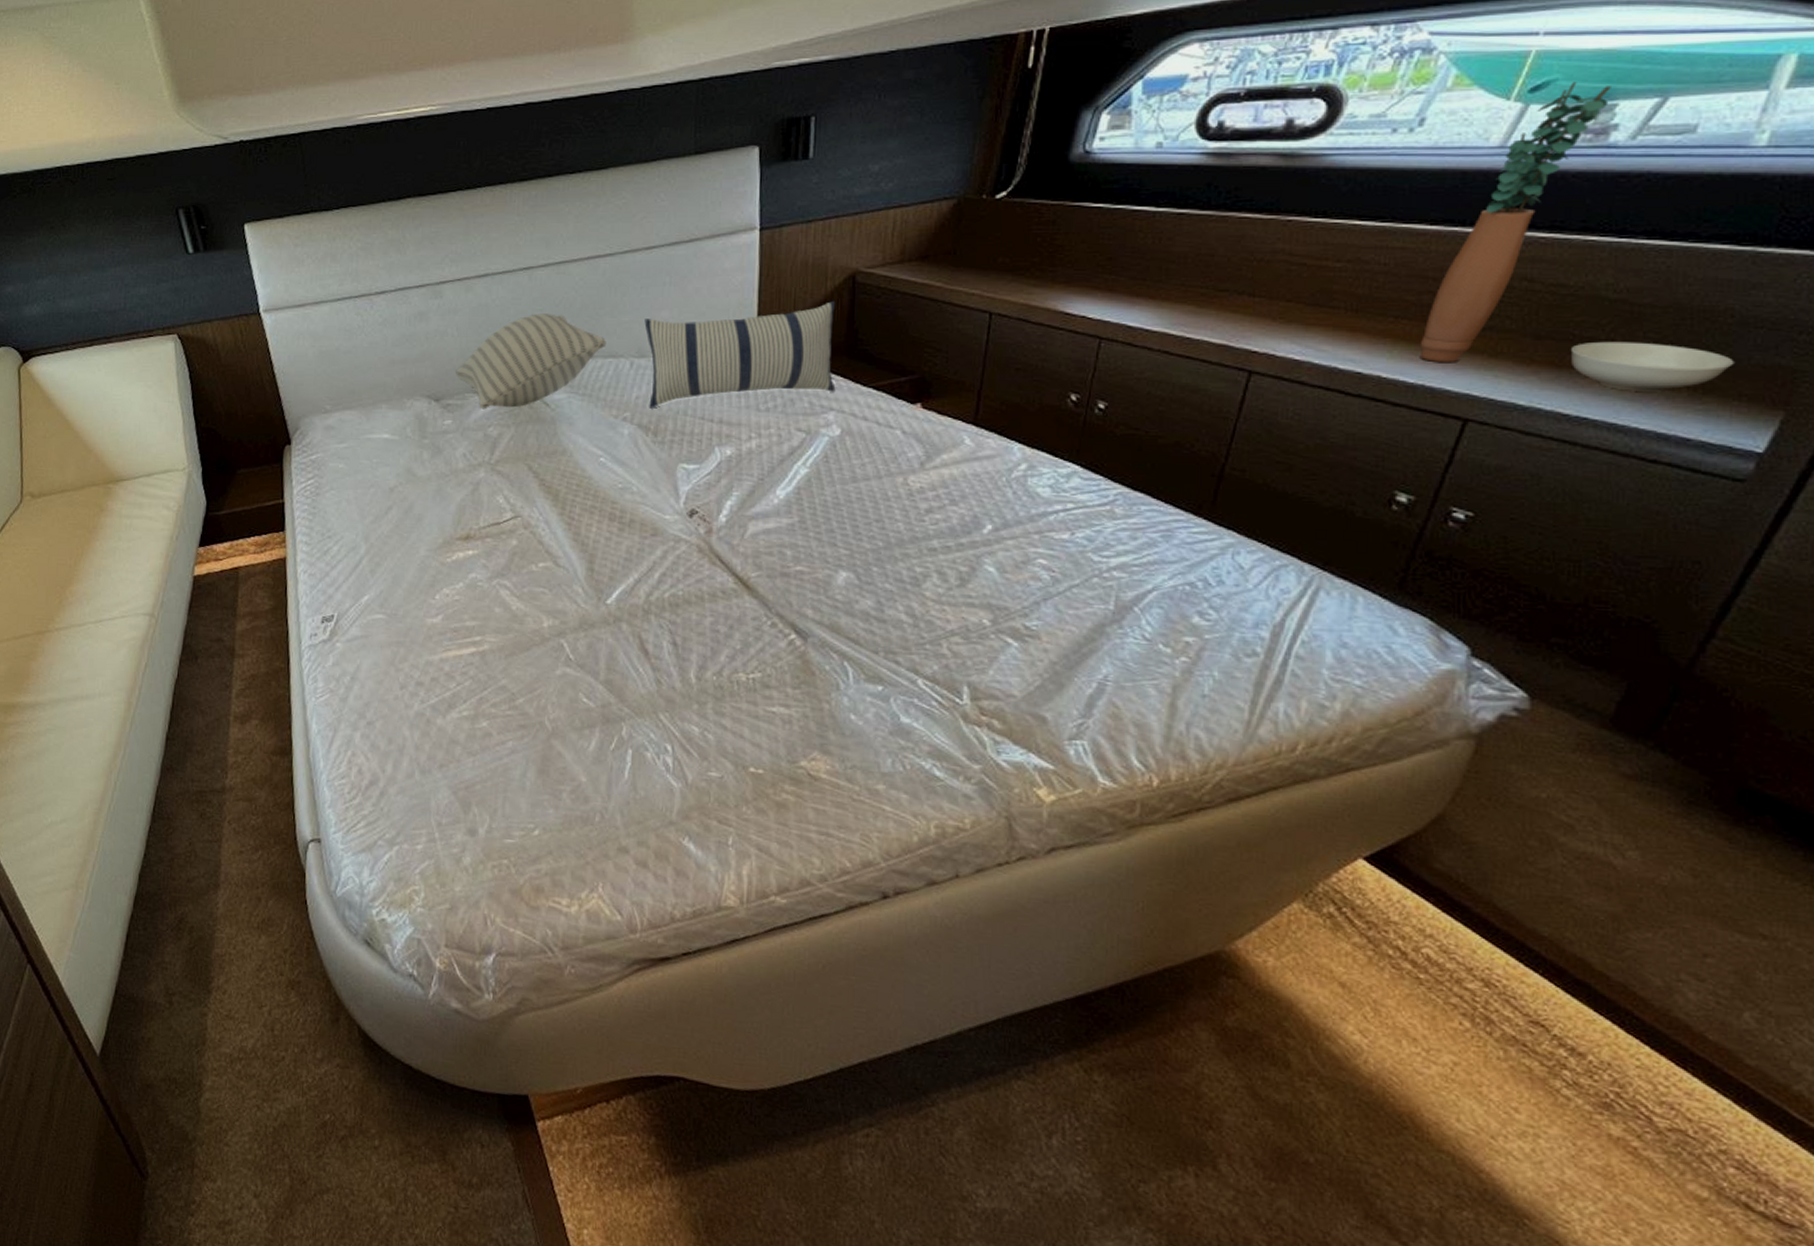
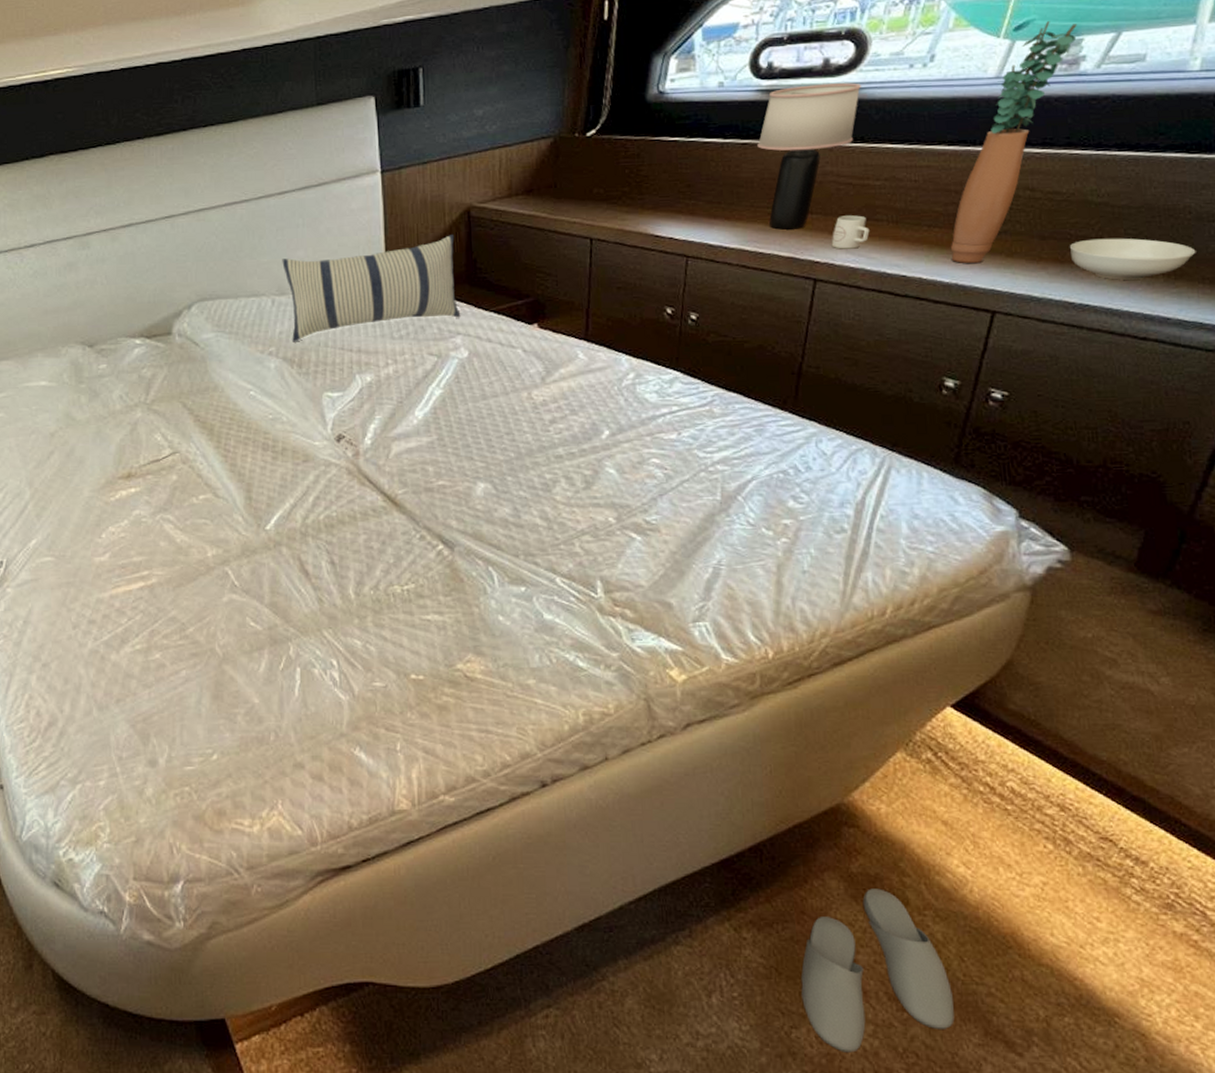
pillow: present [456,314,607,410] -> none [107,258,248,352]
slippers: none [1155,1045,1331,1217] -> present [801,888,955,1053]
table lamp: none [1196,148,1331,313] -> present [757,83,862,230]
mug: none [1274,300,1322,339] -> present [831,215,870,249]

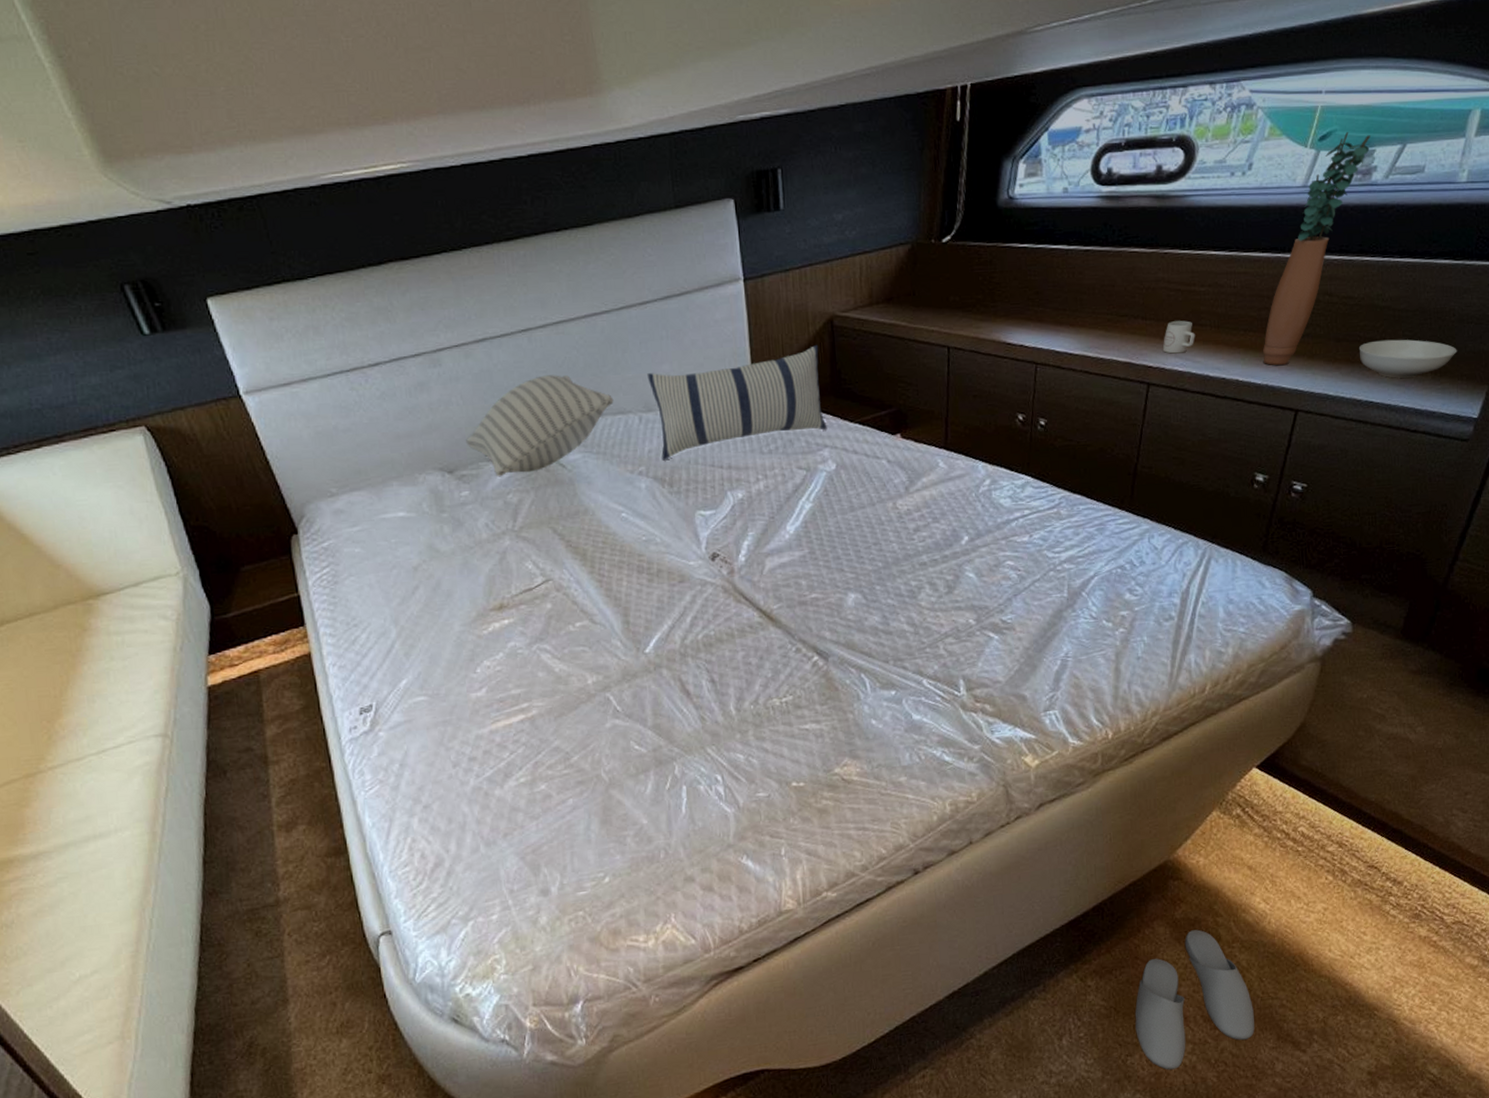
pillow: none [107,258,248,352] -> present [466,375,614,477]
table lamp: present [757,83,862,230] -> none [1098,190,1190,336]

